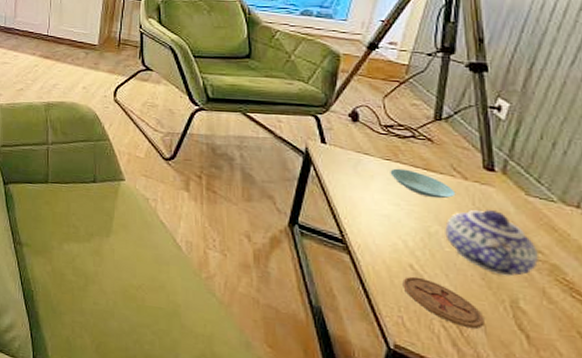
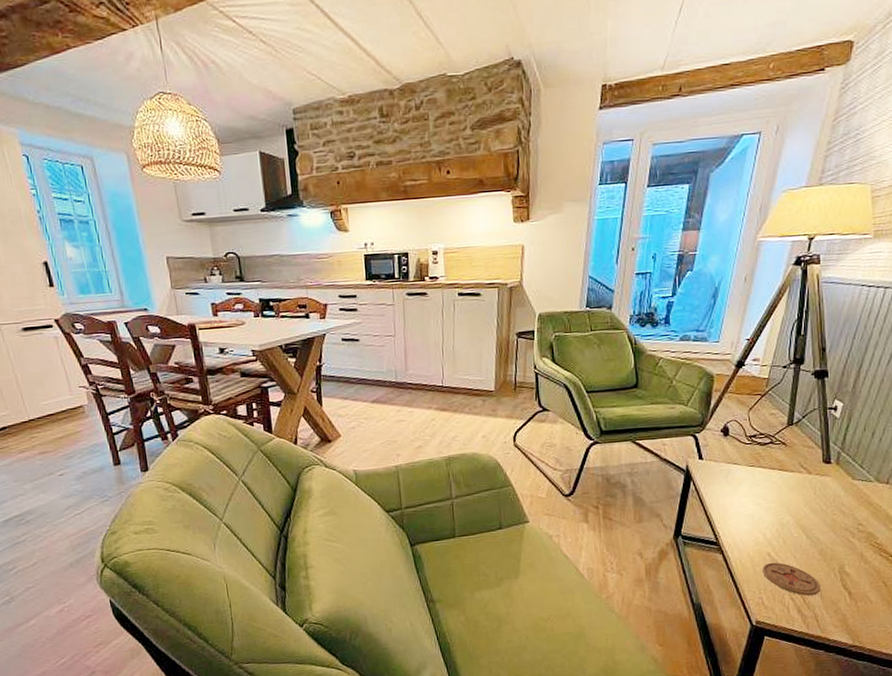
saucer: present [390,168,456,199] -> none [753,472,803,494]
teapot: present [445,210,538,276] -> none [794,496,859,549]

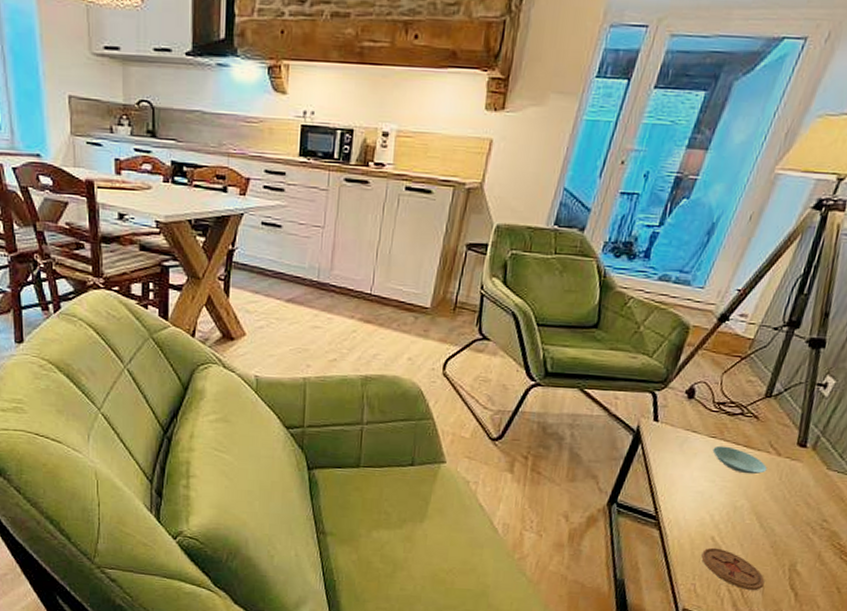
saucer: none [753,472,803,494] -> present [712,445,768,475]

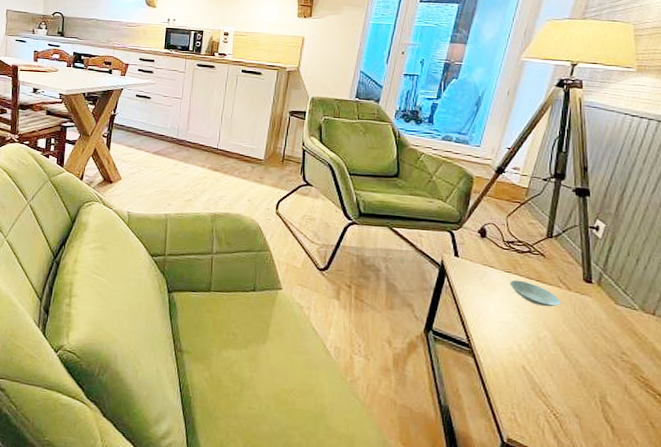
coaster: present [701,547,765,591] -> none [516,376,580,422]

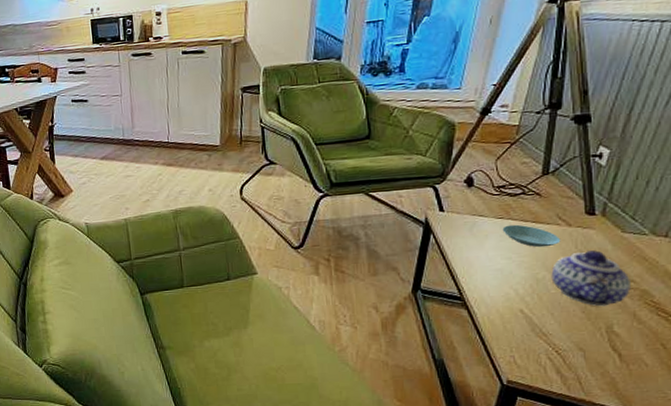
teapot: none [552,317,622,375] -> present [551,250,630,307]

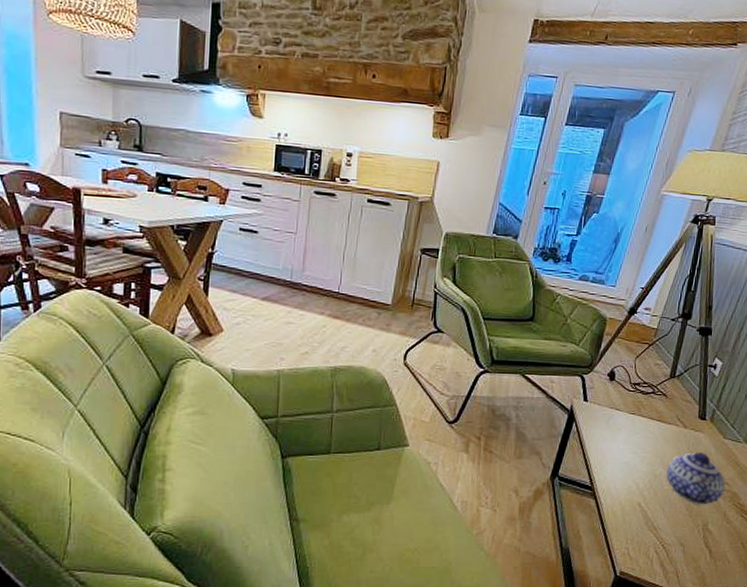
saucer: present [502,224,561,248] -> none [633,421,678,445]

